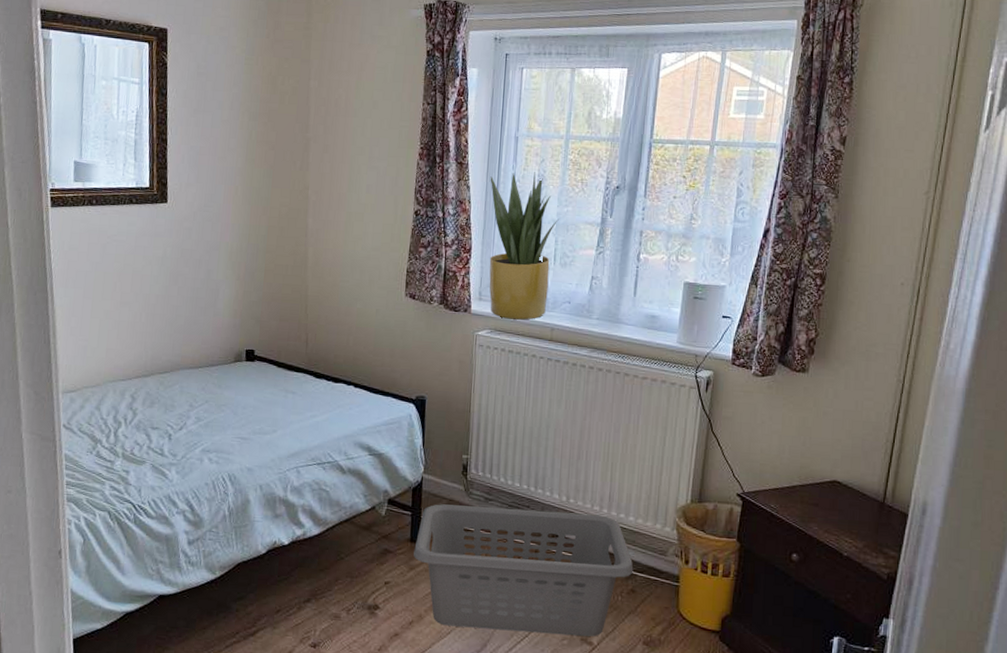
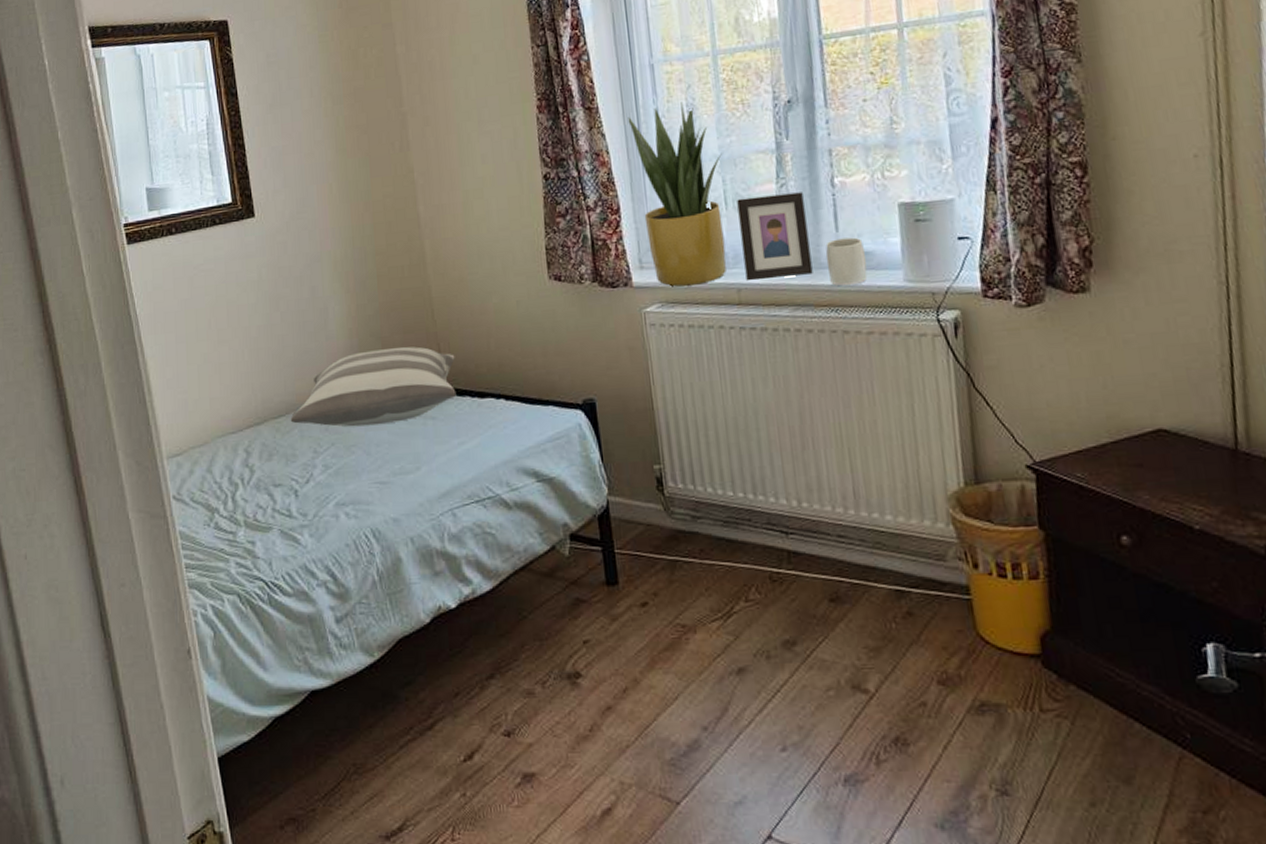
pillow: none [173,330,319,392] -> present [290,346,457,427]
laundry basket: present [413,504,634,637] -> none [613,518,906,689]
picture frame: none [559,257,615,326] -> present [737,192,813,282]
mug: none [622,302,652,340] -> present [825,237,868,287]

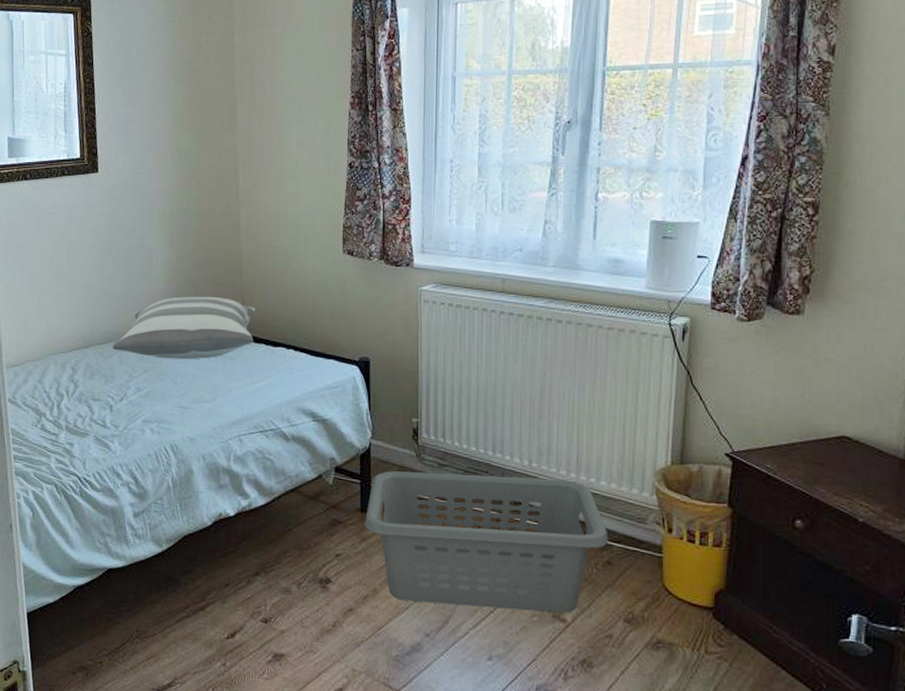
laundry basket: none [613,518,906,689] -> present [365,471,609,613]
planter: present [628,102,727,287] -> none [427,112,505,272]
picture frame: present [737,192,813,282] -> none [511,202,570,274]
mug: present [825,237,868,287] -> none [581,246,615,287]

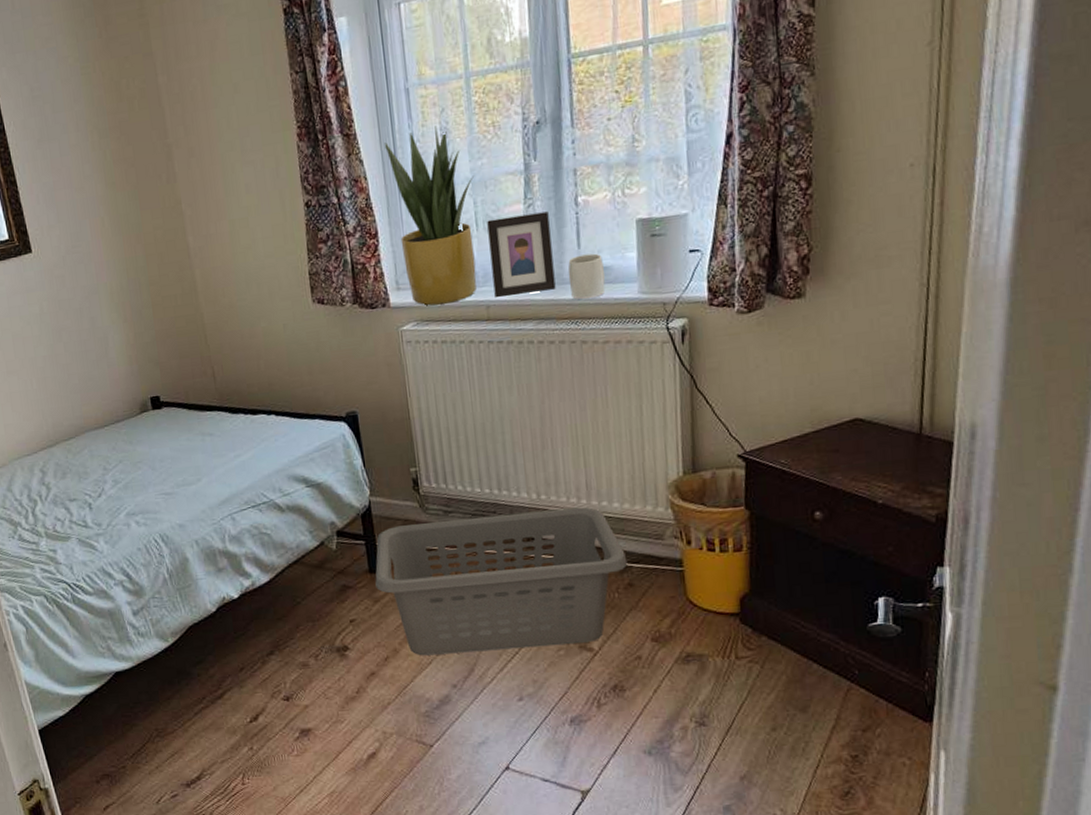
pillow: present [112,296,256,360] -> none [80,370,231,446]
planter: none [427,112,505,272] -> present [384,126,477,306]
picture frame: none [511,202,570,274] -> present [487,211,556,299]
mug: none [581,246,615,287] -> present [568,253,606,300]

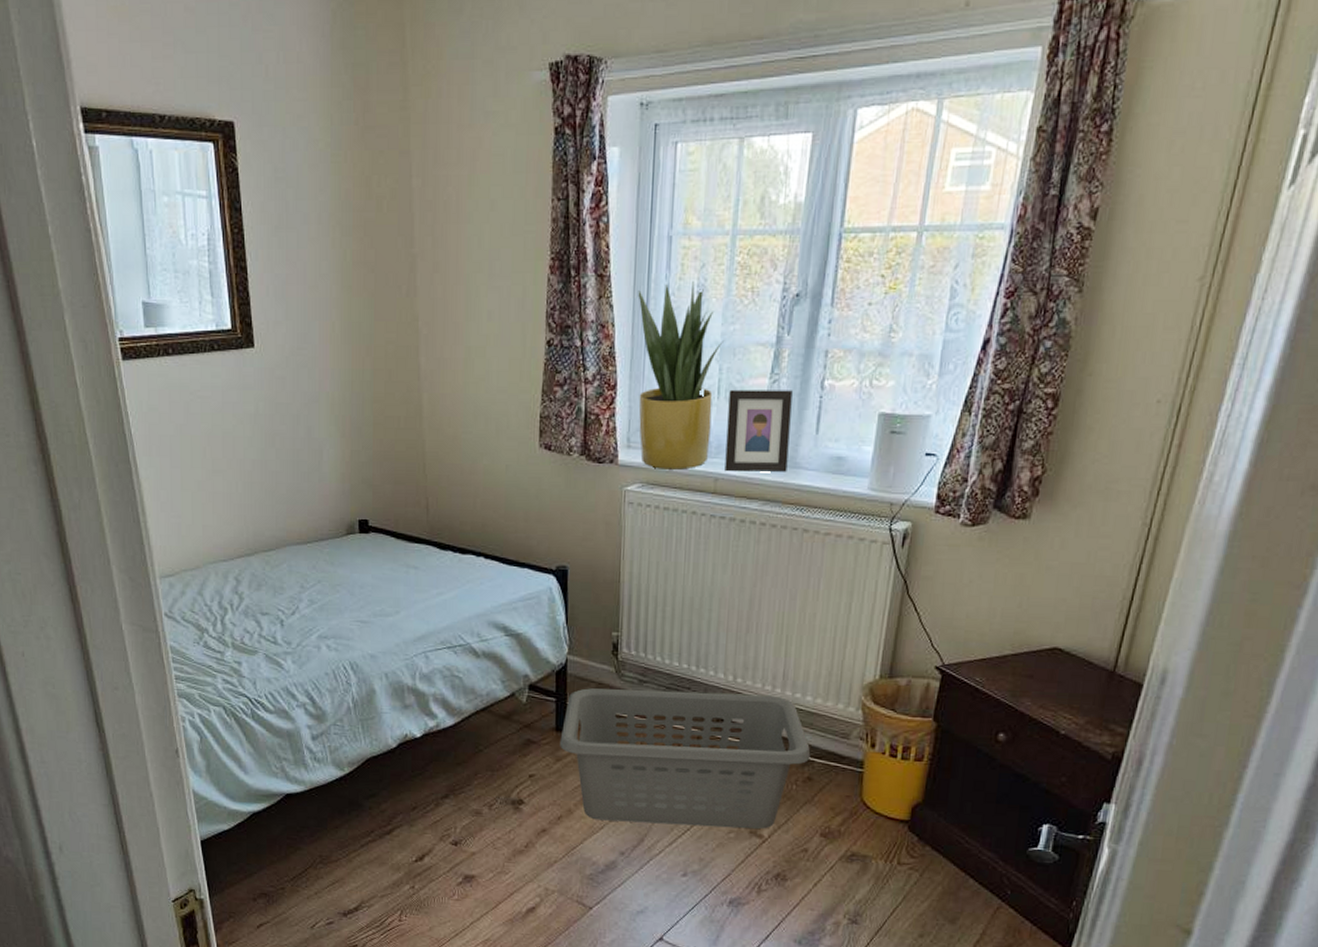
mug: present [568,253,606,300] -> none [801,441,839,488]

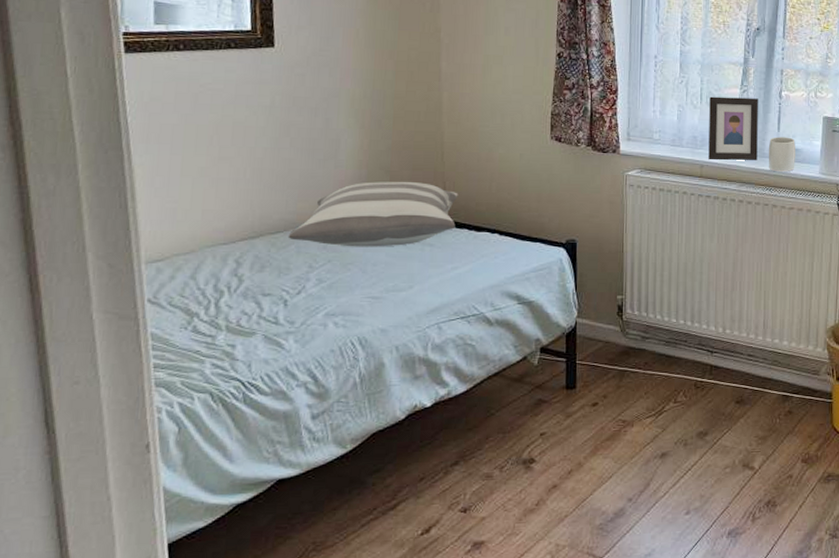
pillow: none [280,496,442,569] -> present [288,181,458,247]
laundry basket: present [560,688,811,829] -> none [570,342,790,470]
planter: present [638,281,723,470] -> none [634,14,703,158]
mug: none [801,441,839,488] -> present [768,137,795,173]

